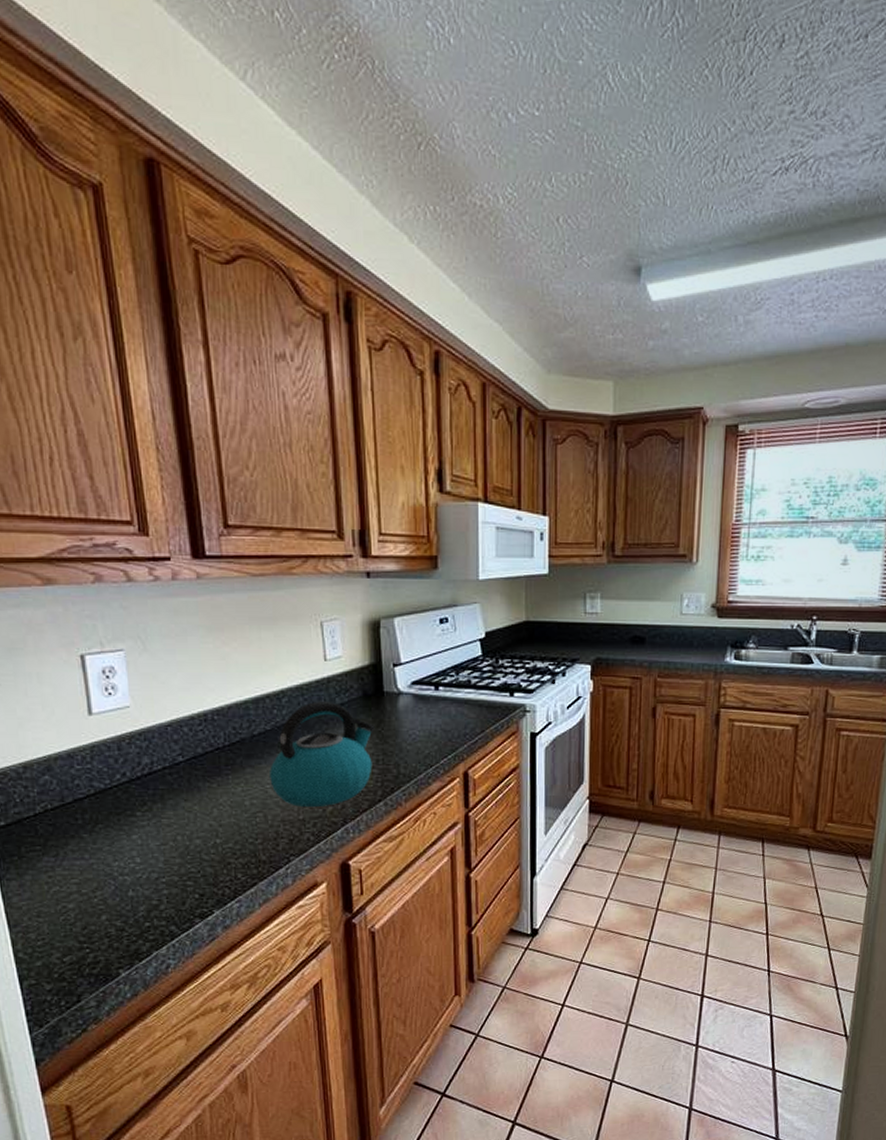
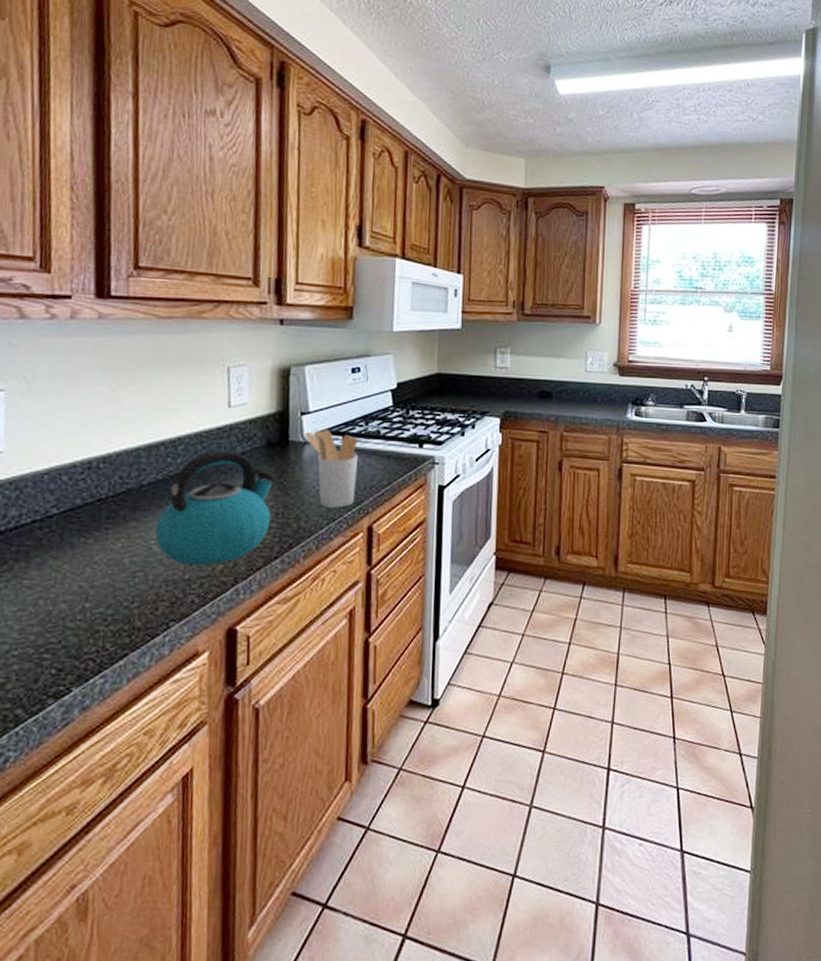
utensil holder: none [398,680,450,755] -> present [304,430,359,509]

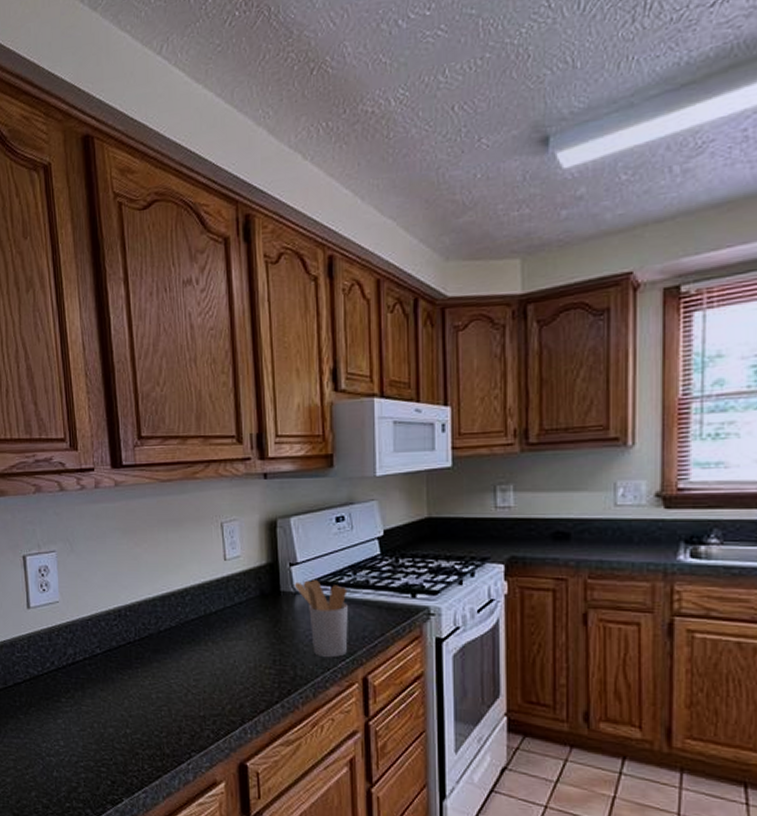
kettle: present [155,449,277,566] -> none [174,599,272,705]

